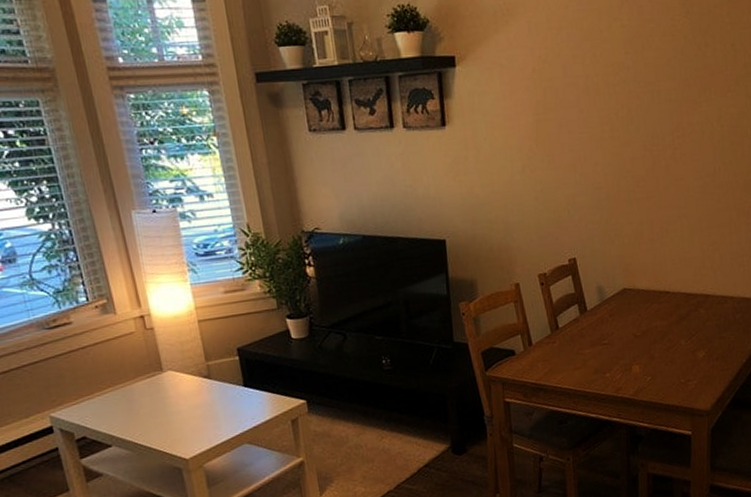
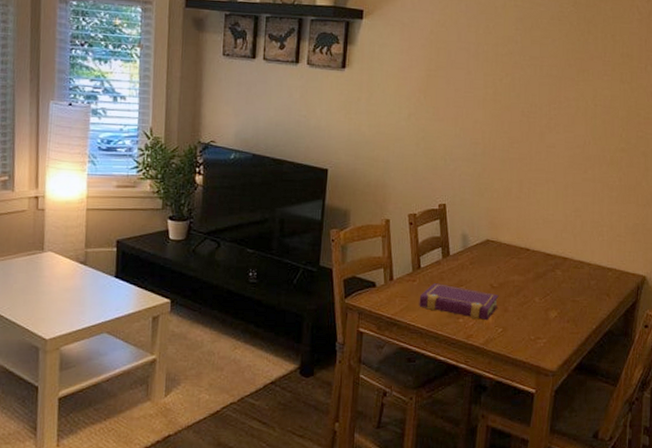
book: none [562,341,644,372] -> present [419,283,499,321]

